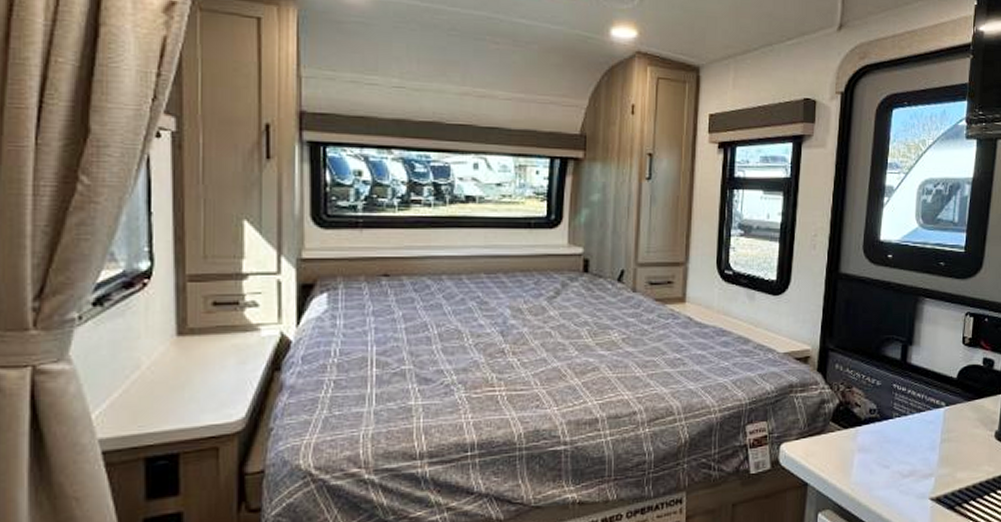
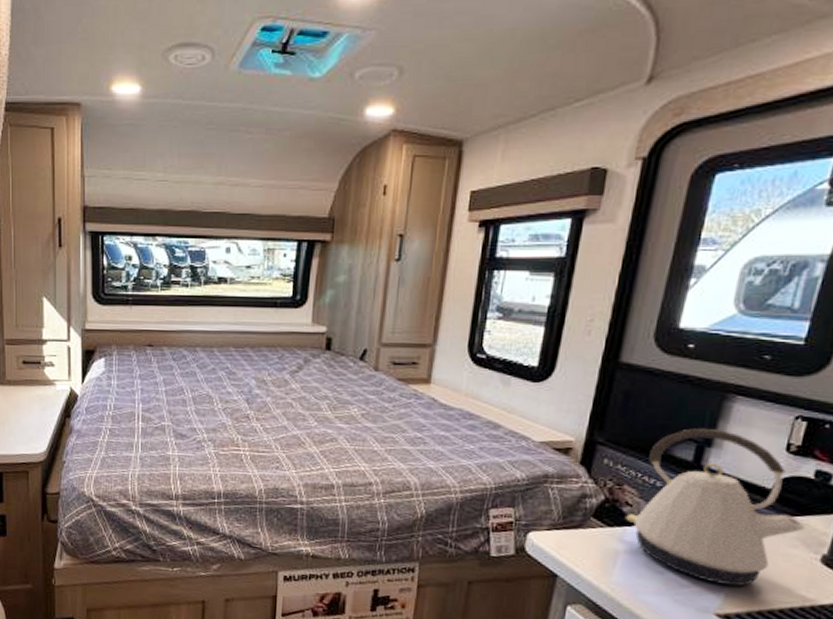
kettle: none [857,329,982,470] -> present [625,428,806,587]

